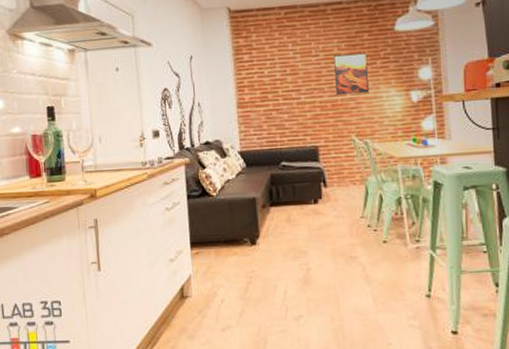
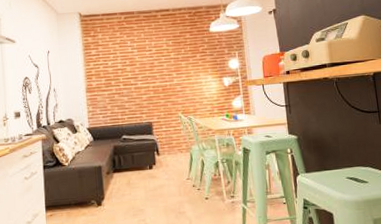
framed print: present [334,53,370,96] -> none [163,48,192,82]

